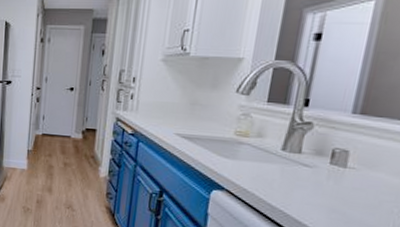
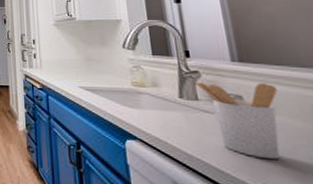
utensil holder: none [303,133,388,213] -> present [194,81,280,159]

